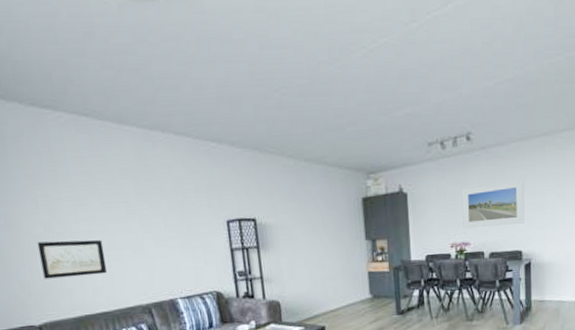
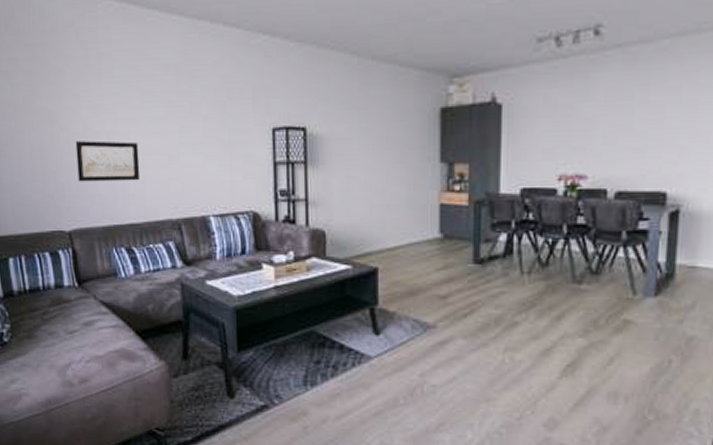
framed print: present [461,180,525,228] -> none [578,92,678,155]

